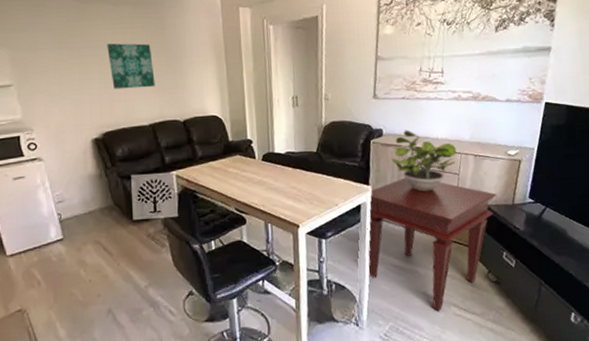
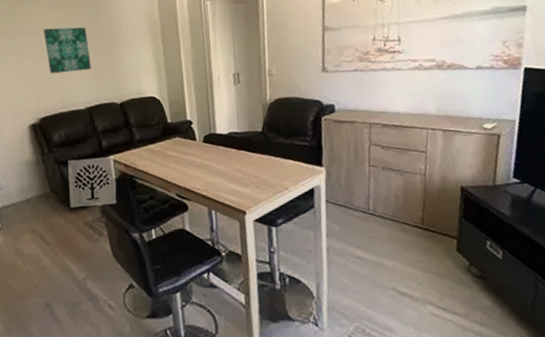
side table: present [367,177,497,311] -> none [322,157,474,310]
potted plant: present [391,130,457,192] -> none [346,104,422,172]

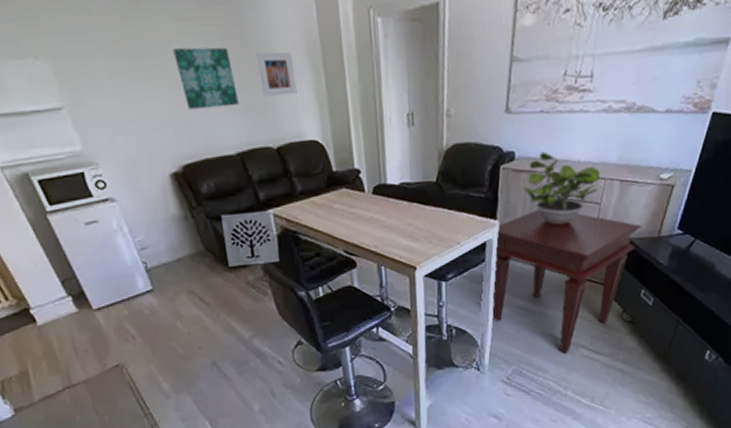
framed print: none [108,29,140,63] -> present [256,52,297,97]
side table: none [322,157,474,310] -> present [492,209,642,353]
potted plant: none [346,104,422,172] -> present [523,151,600,225]

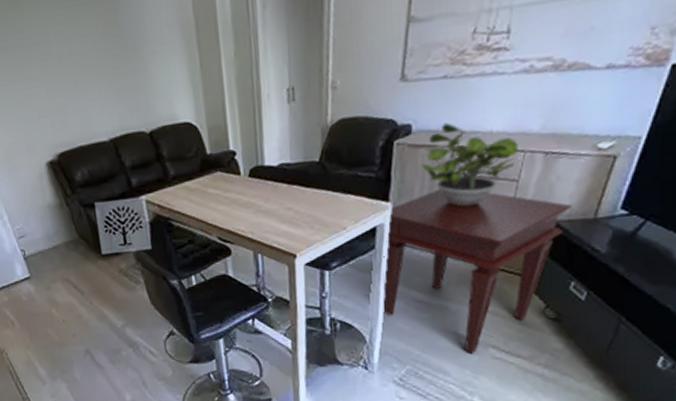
wall art: present [173,47,239,110] -> none [49,33,112,98]
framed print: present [256,52,297,97] -> none [129,32,170,80]

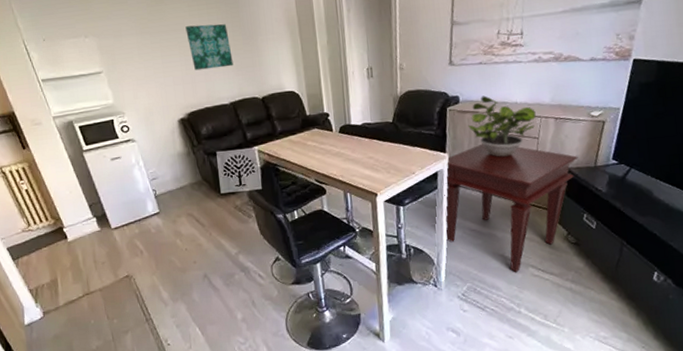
wall art: none [49,33,112,98] -> present [185,24,233,71]

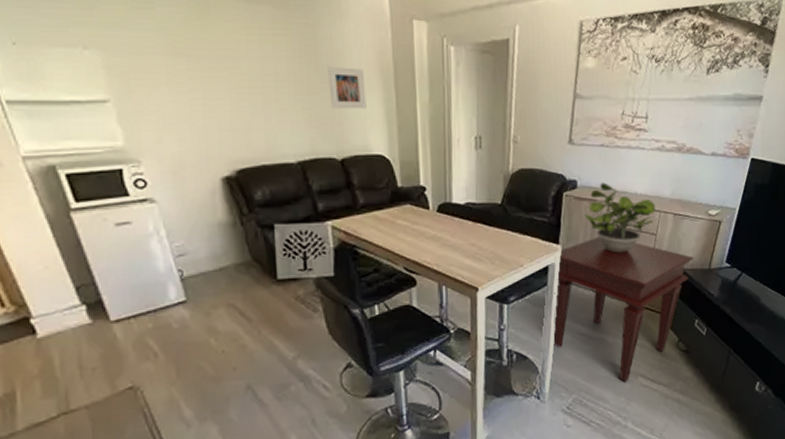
wall art: present [185,24,233,71] -> none [240,54,305,115]
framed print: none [248,25,279,59] -> present [328,67,367,109]

